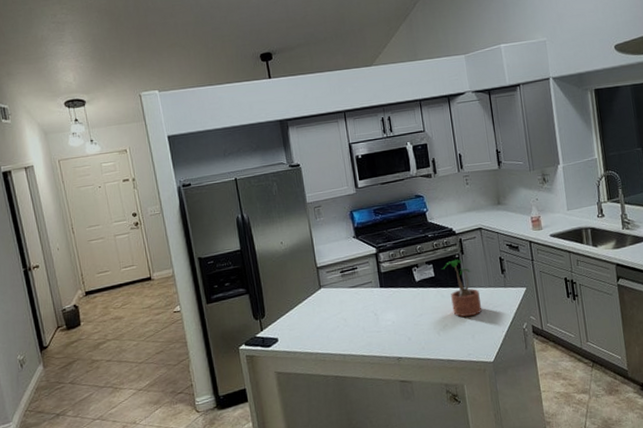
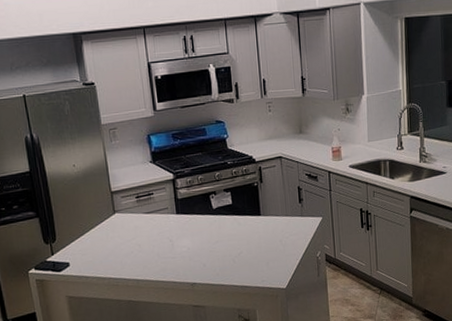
potted plant: present [440,259,483,317] -> none [238,187,278,245]

